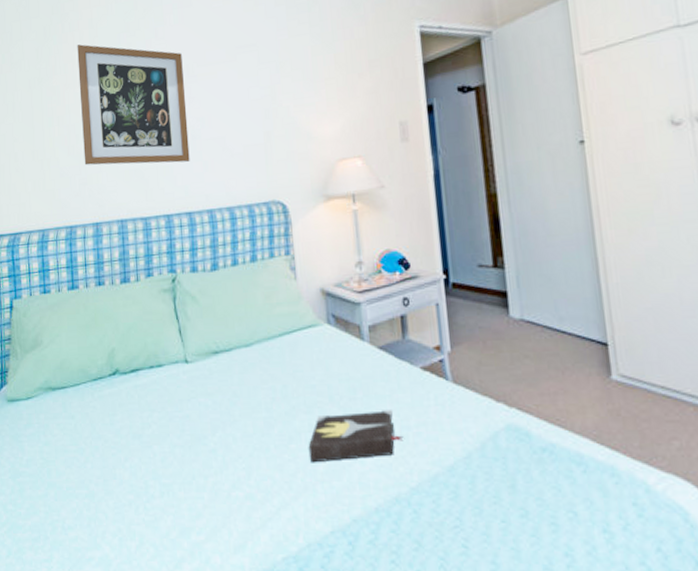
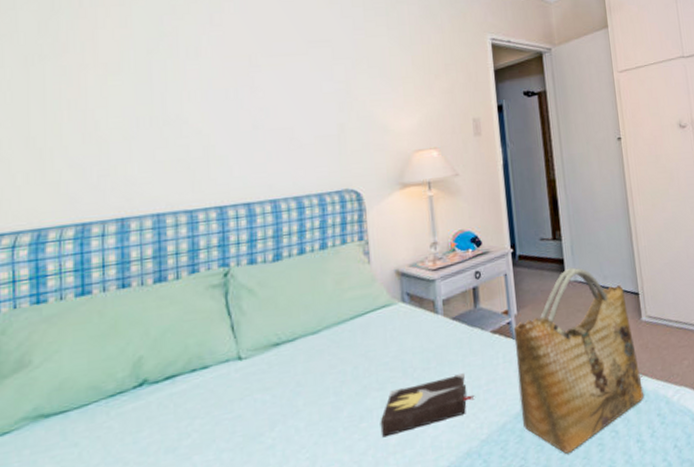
wall art: present [77,44,190,166] -> none [101,22,250,155]
grocery bag: none [446,303,613,525] -> present [513,267,644,454]

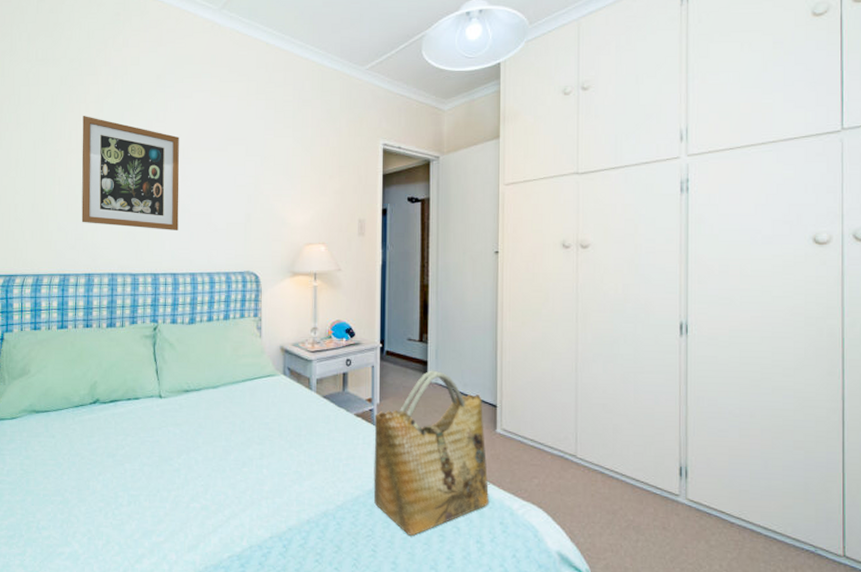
wall art: none [101,22,250,155] -> present [81,116,180,230]
hardback book: present [380,373,475,438] -> none [257,445,335,484]

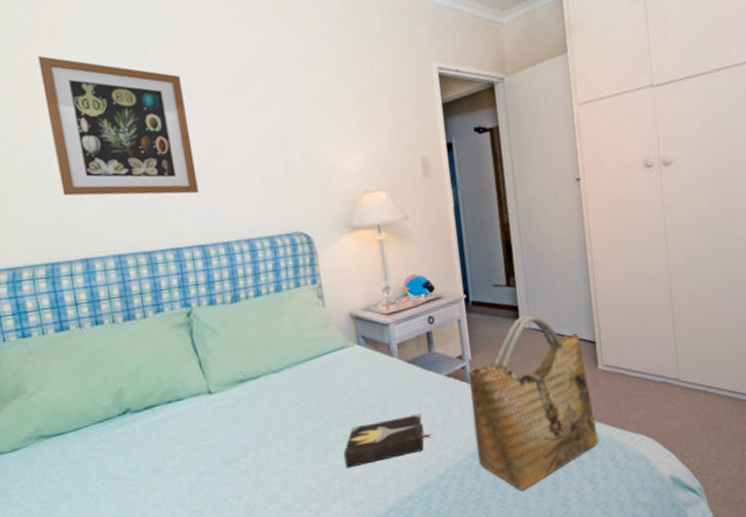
hardback book: none [257,445,335,484] -> present [343,413,432,468]

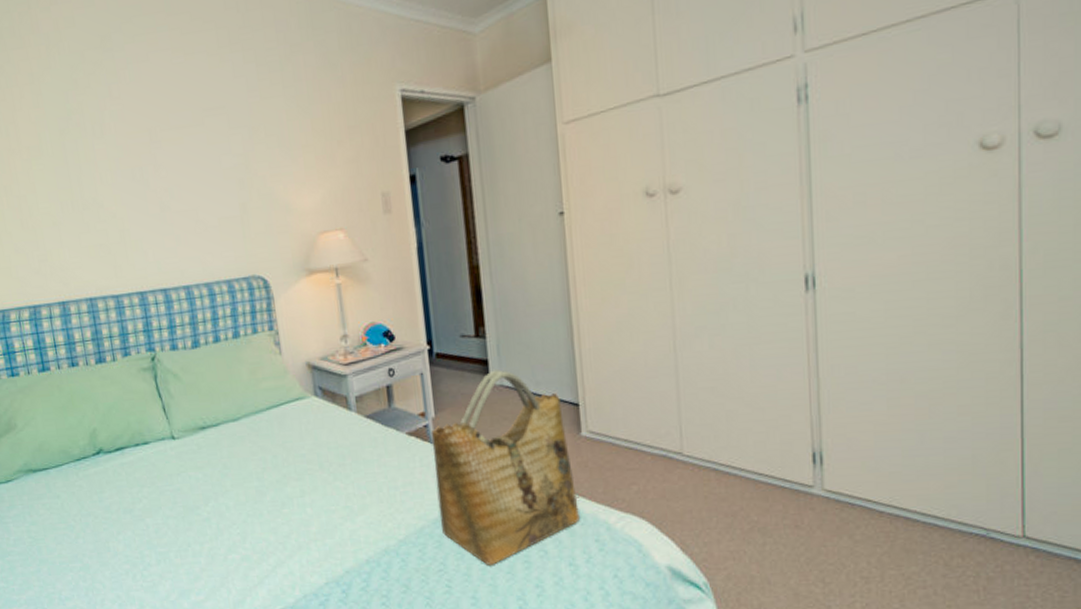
wall art: present [38,56,199,196] -> none [18,103,161,241]
hardback book: present [343,413,432,468] -> none [300,473,392,525]

